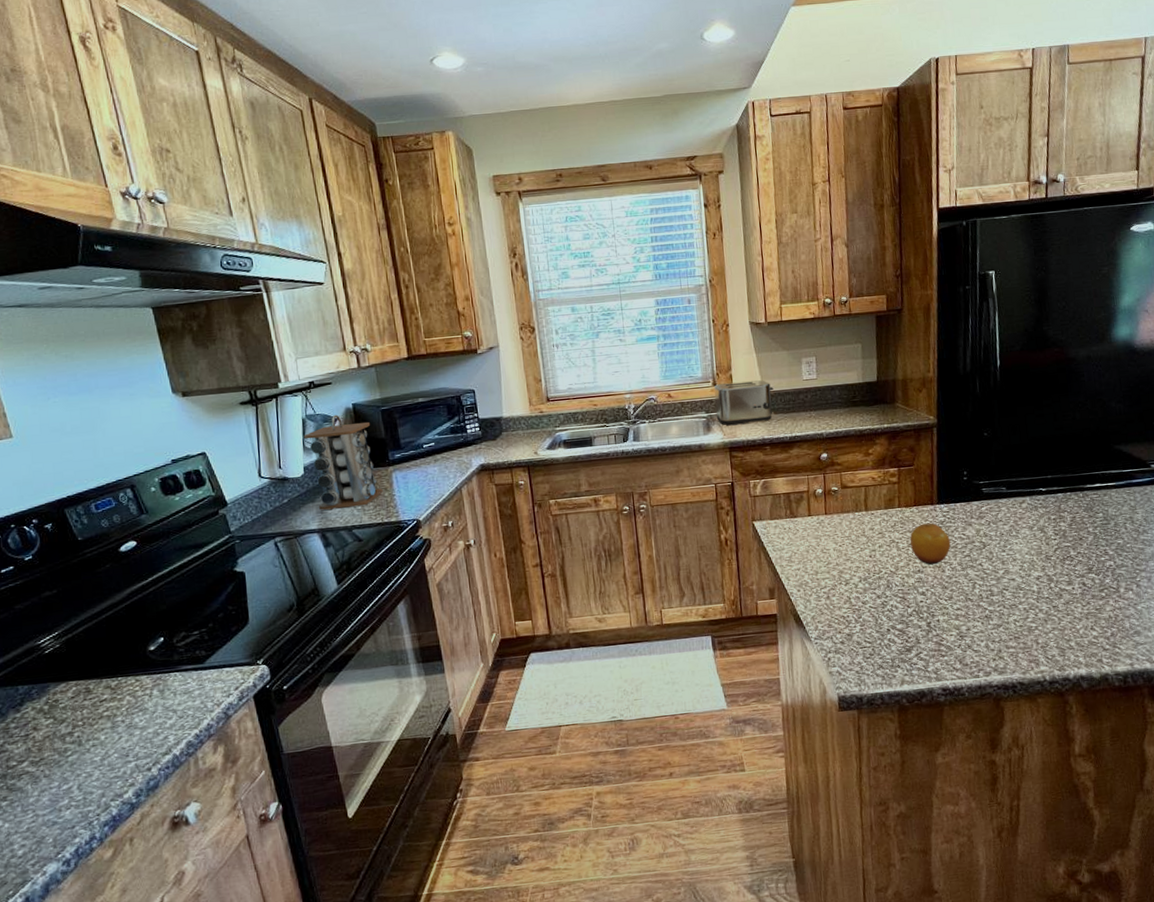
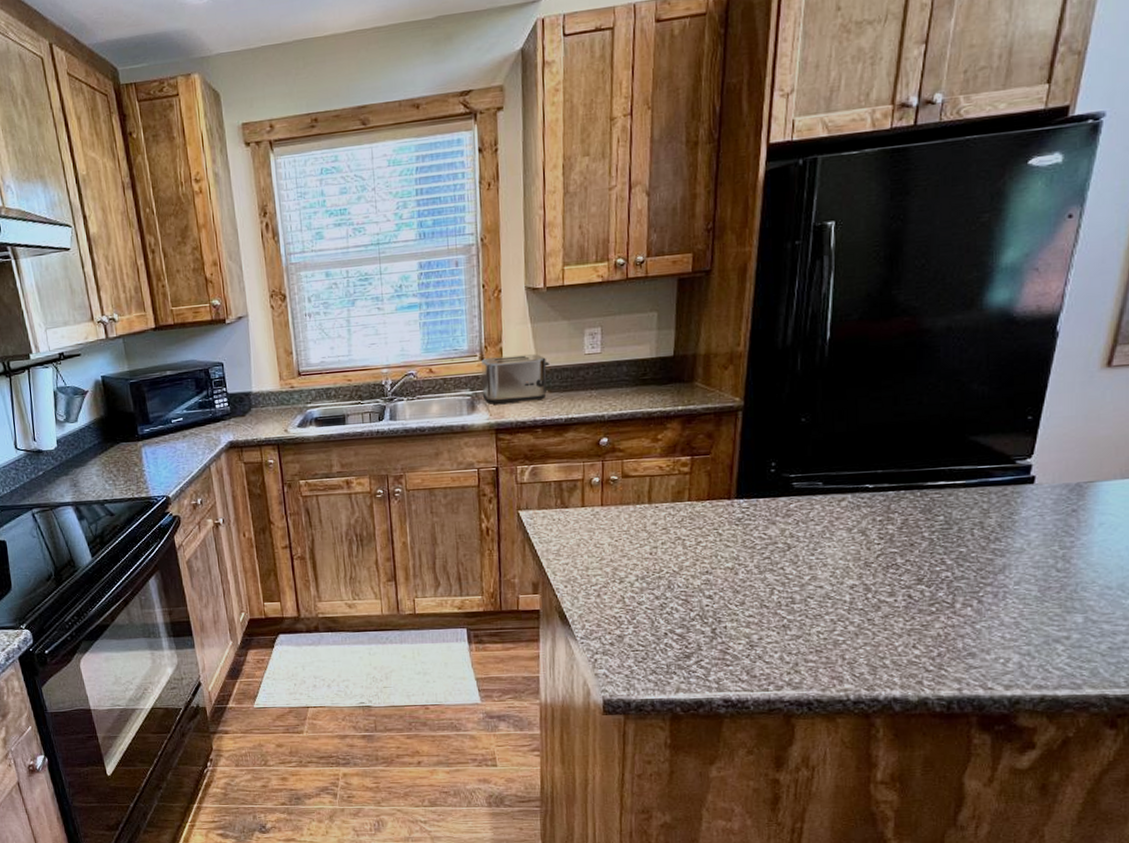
spice rack: present [303,414,383,510] -> none [55,387,133,483]
fruit: present [910,522,951,565] -> none [699,519,748,565]

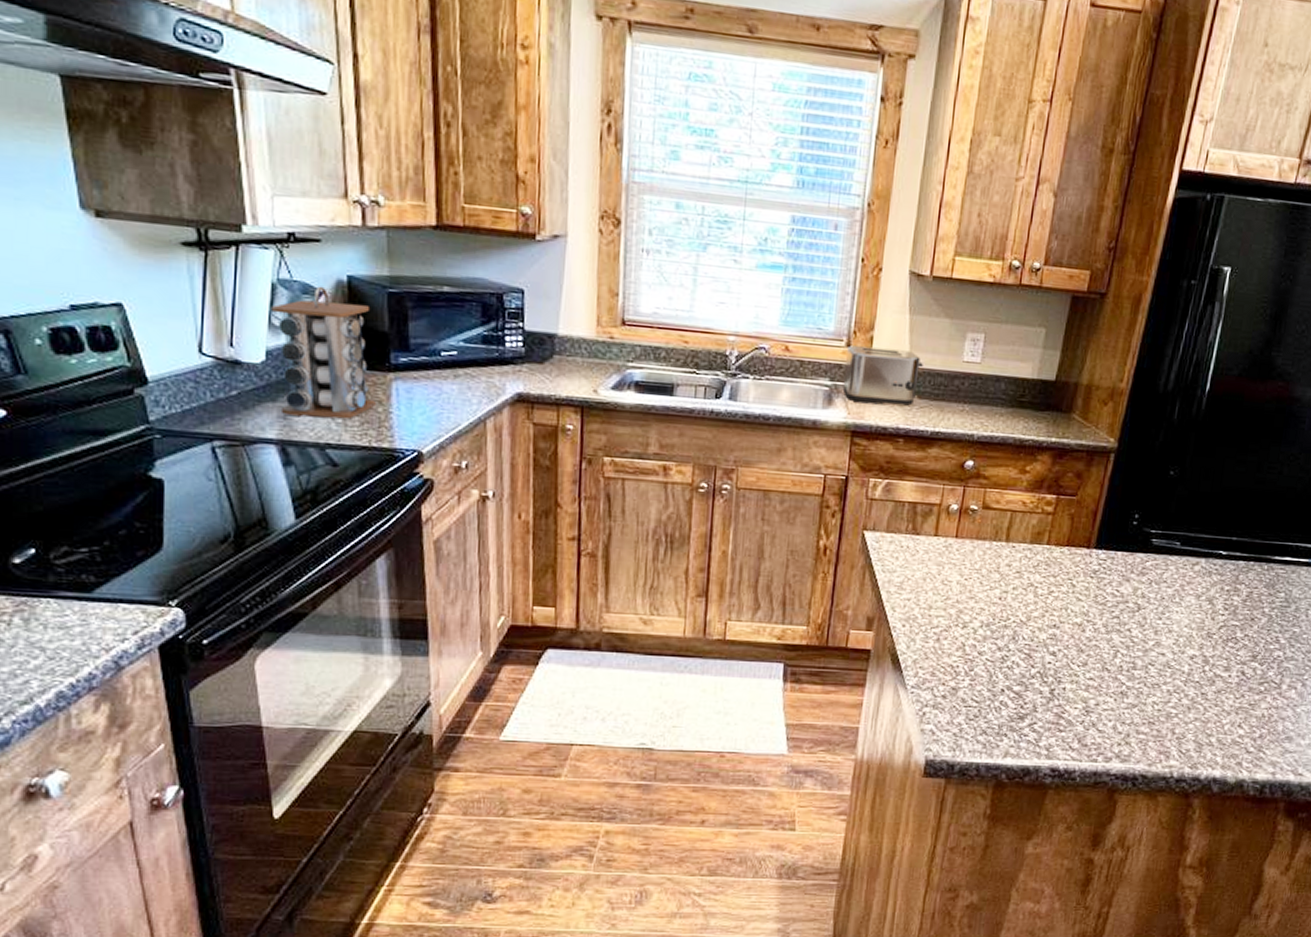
spice rack: none [55,387,133,483] -> present [271,286,376,419]

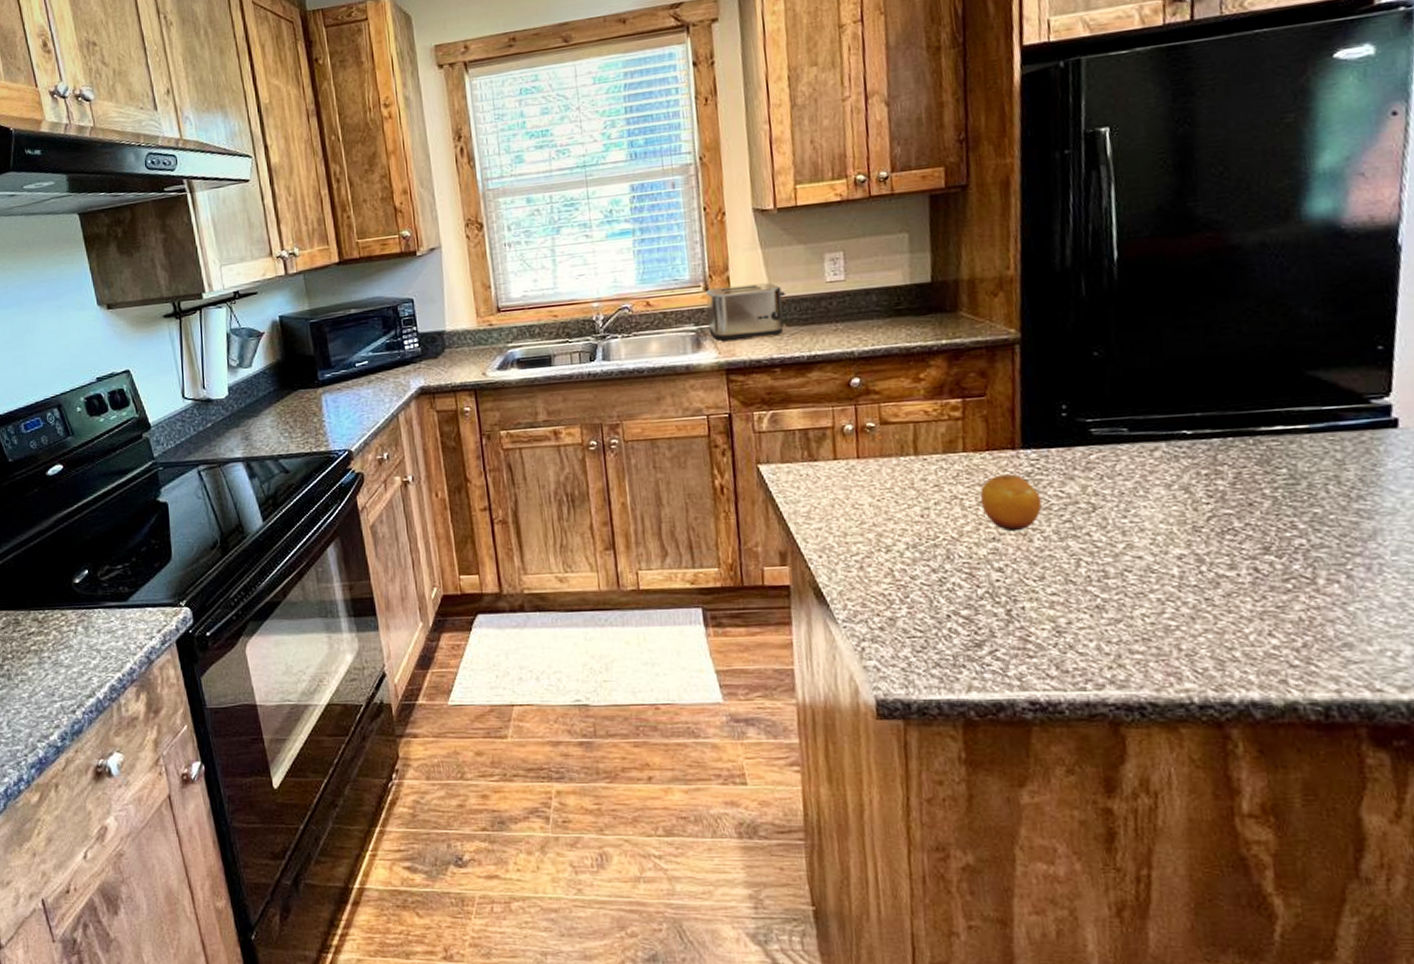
spice rack: present [271,286,376,419] -> none [228,328,312,436]
fruit: none [1051,569,1100,621] -> present [980,474,1042,531]

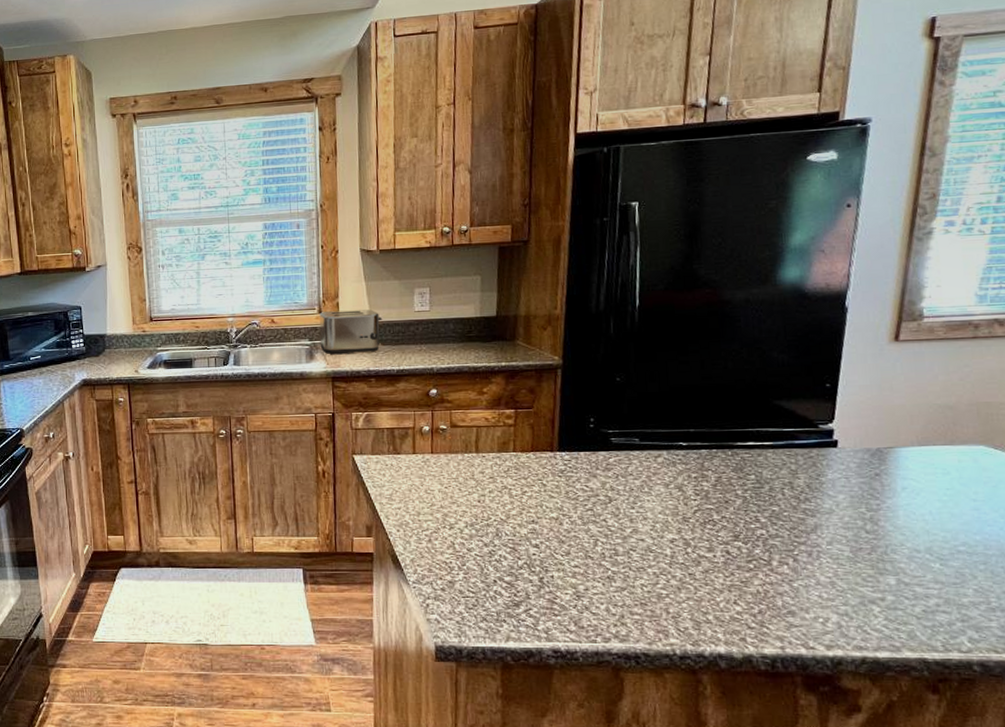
fruit: present [980,474,1042,531] -> none [524,471,571,515]

